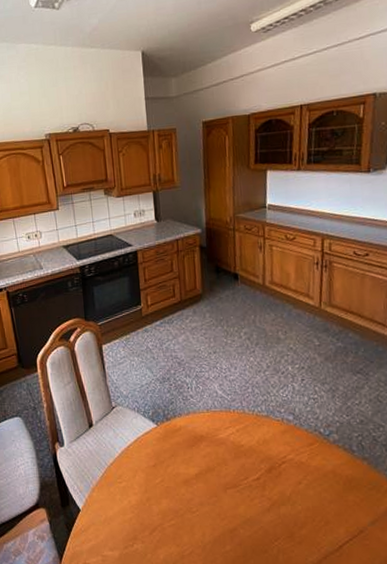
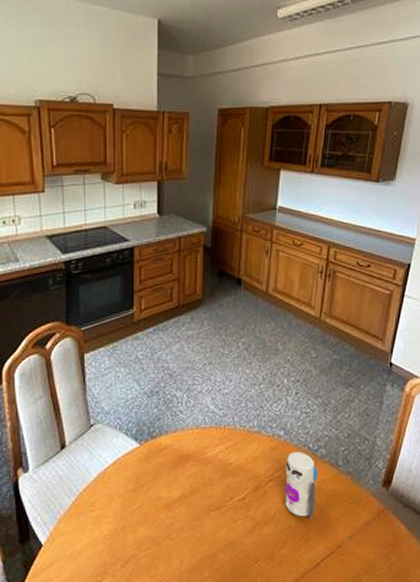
toy: none [297,436,333,502] -> present [285,452,318,519]

